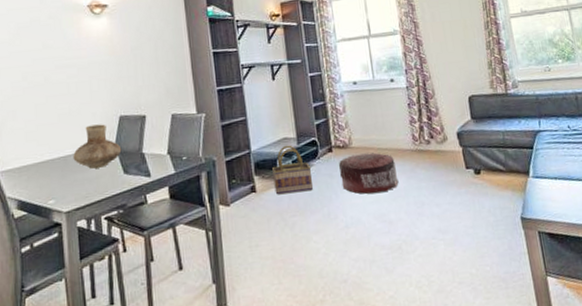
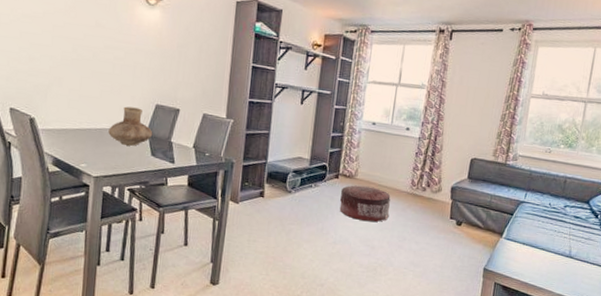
basket: present [272,145,313,195] -> none [280,163,317,207]

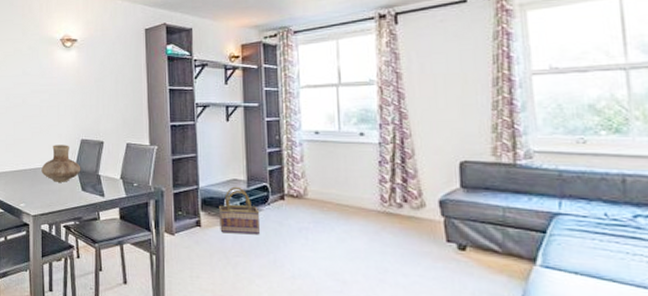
basket: none [280,163,317,207] -> present [219,186,260,235]
pouf: present [339,185,391,222] -> none [289,206,359,251]

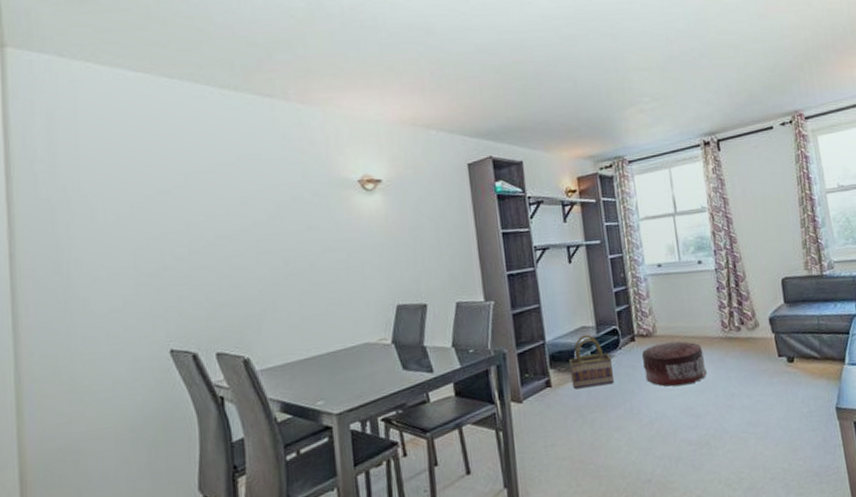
vase: present [41,145,81,182] -> none [344,314,400,365]
pouf: none [289,206,359,251] -> present [641,341,707,387]

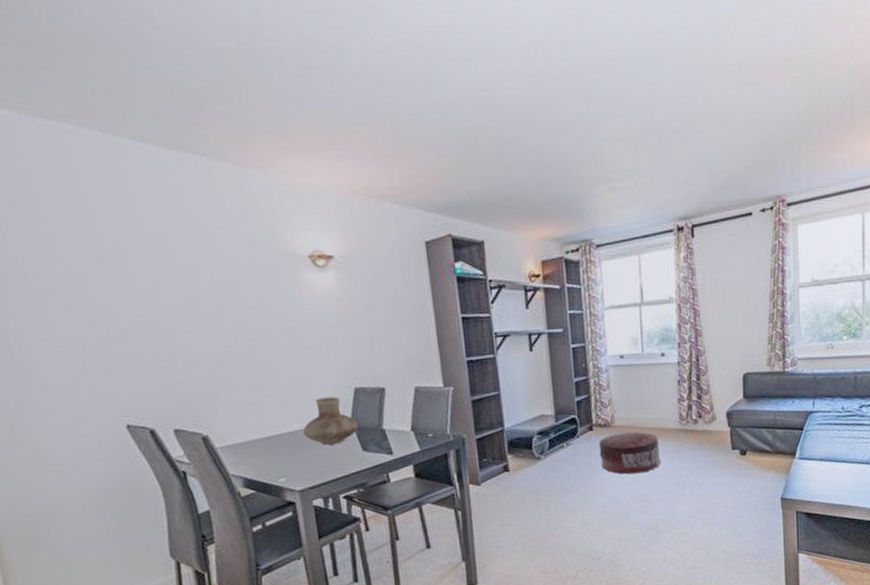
vase: none [344,314,400,365] -> present [303,396,359,445]
basket: present [569,334,614,390] -> none [527,422,570,475]

